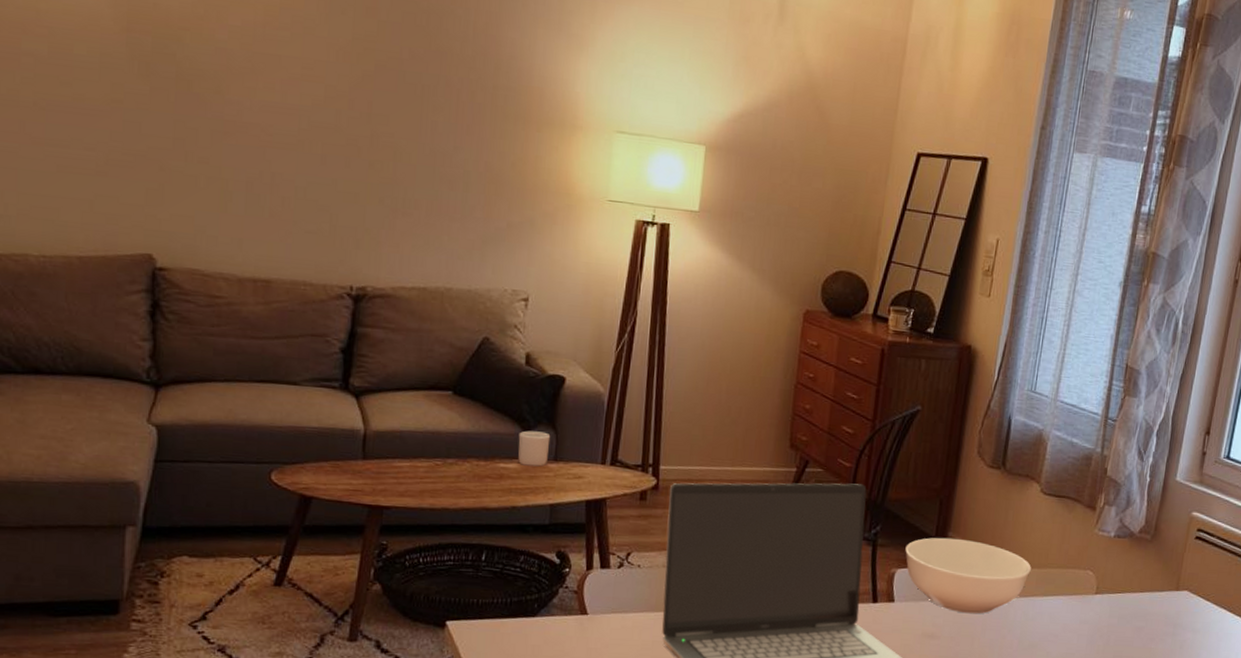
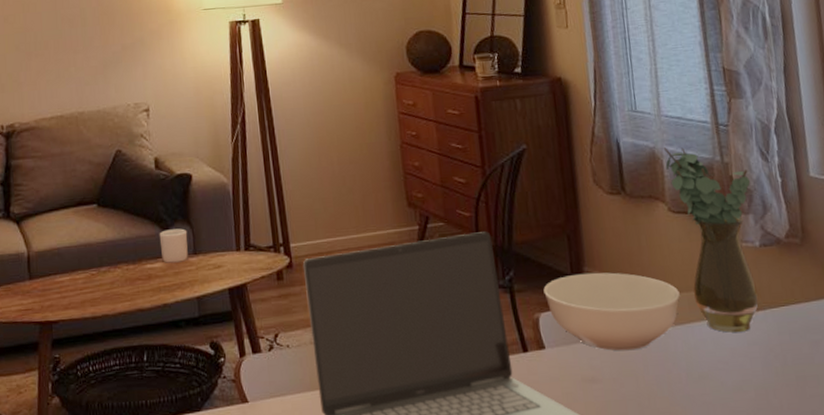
vase: none [1043,432,1123,611] -> present [663,147,759,333]

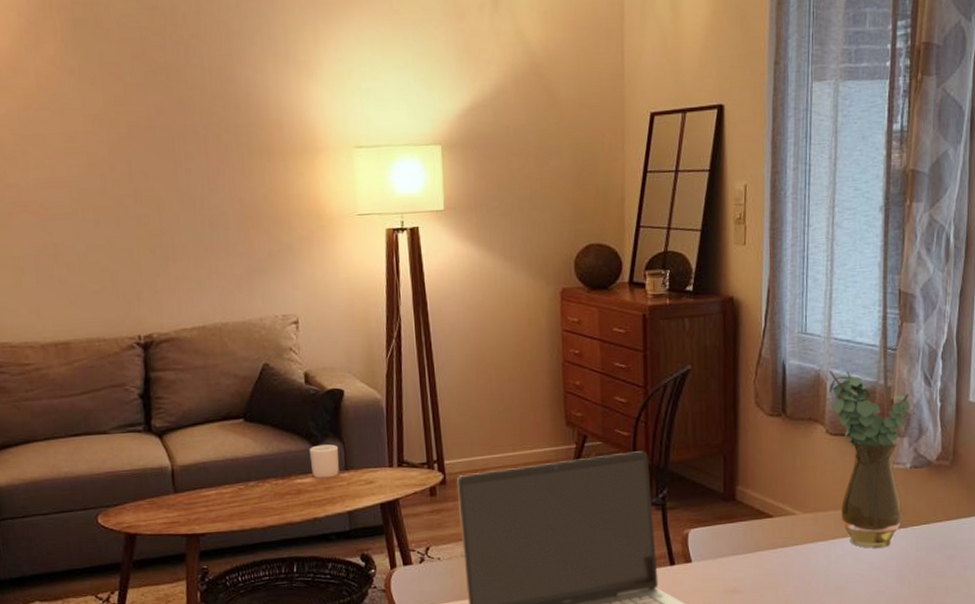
bowl: present [543,272,680,351] -> none [695,491,827,565]

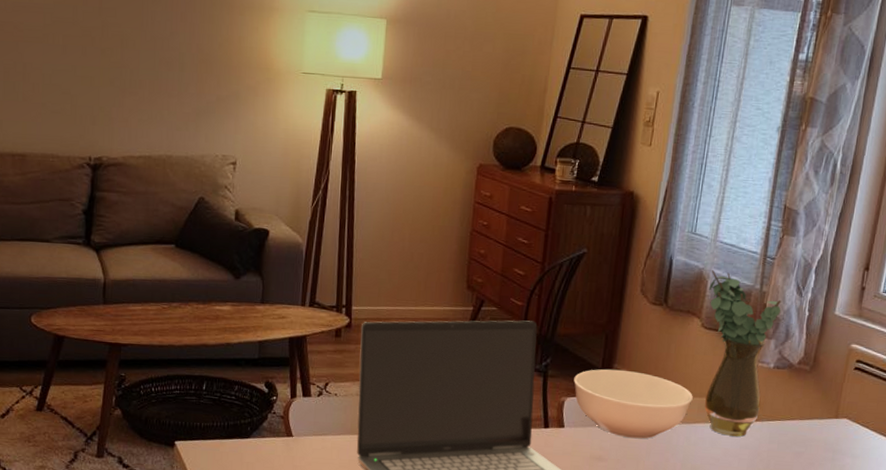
mug: present [309,444,340,479] -> none [230,277,258,309]
bowl: none [695,491,827,565] -> present [574,369,693,439]

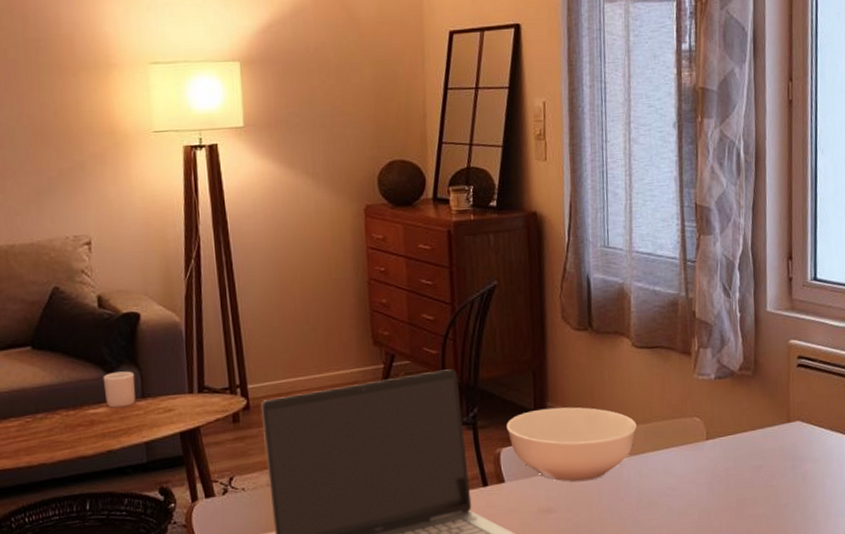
mug: none [230,277,258,309] -> present [103,371,136,409]
vase: present [704,270,781,437] -> none [632,283,712,461]

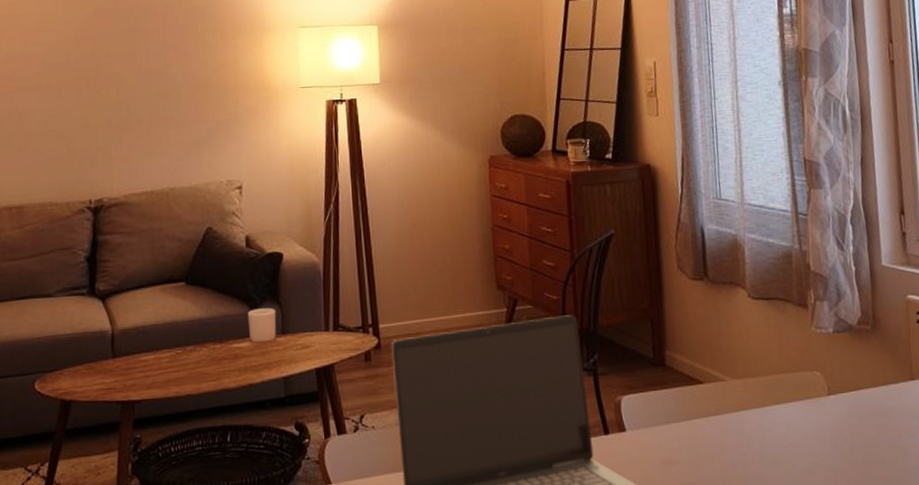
bowl: present [506,407,637,482] -> none [626,356,757,434]

